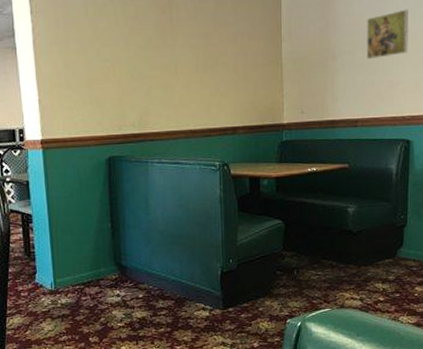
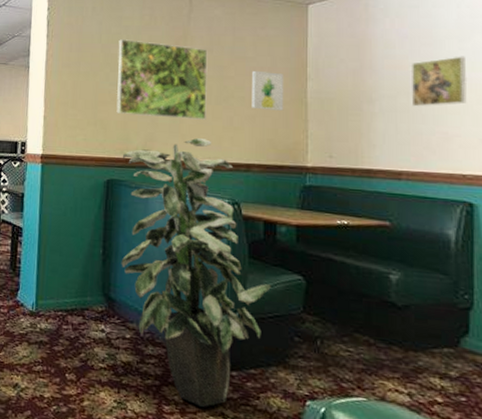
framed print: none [105,11,195,91] -> present [116,39,208,120]
indoor plant: none [121,107,257,341] -> present [121,138,271,407]
wall art: none [234,35,263,74] -> present [252,70,284,111]

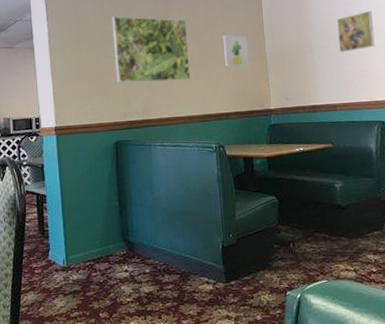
indoor plant: present [121,138,271,407] -> none [127,96,254,315]

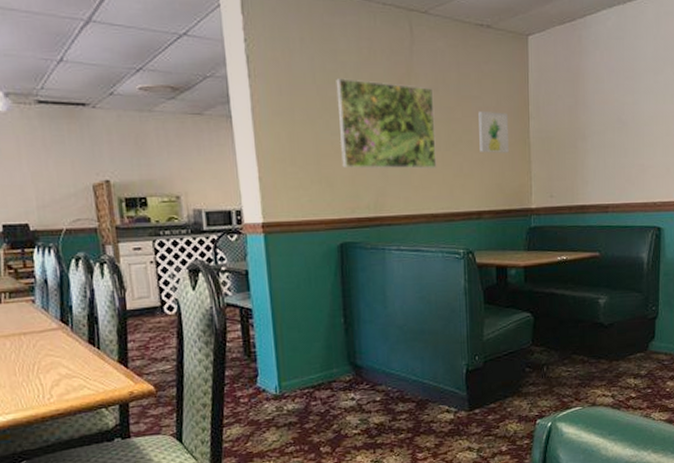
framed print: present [336,10,375,53] -> none [616,89,660,141]

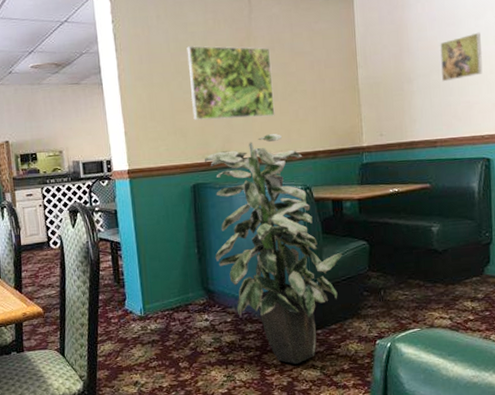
indoor plant: none [355,189,505,447] -> present [205,134,342,364]
wall art: present [478,110,510,153] -> none [311,63,341,100]
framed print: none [616,89,660,141] -> present [439,32,483,82]

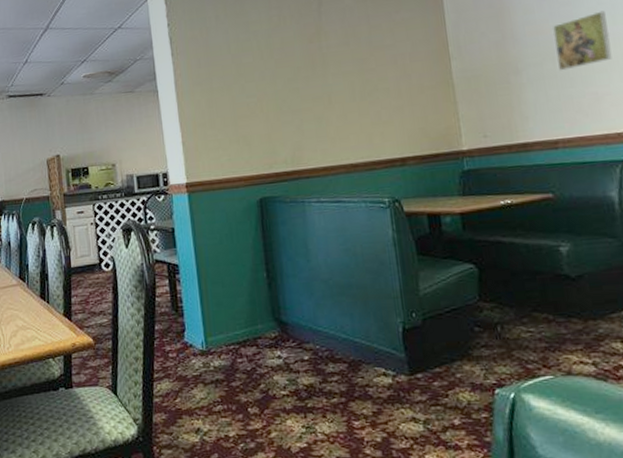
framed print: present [186,45,275,121] -> none [249,42,353,126]
indoor plant: present [205,134,342,364] -> none [272,138,444,415]

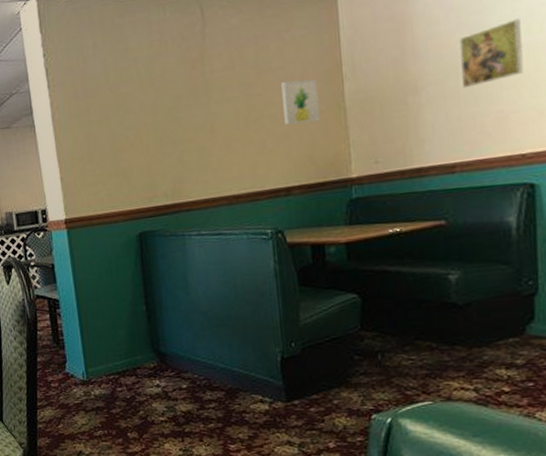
wall art: none [393,57,431,99] -> present [281,79,321,125]

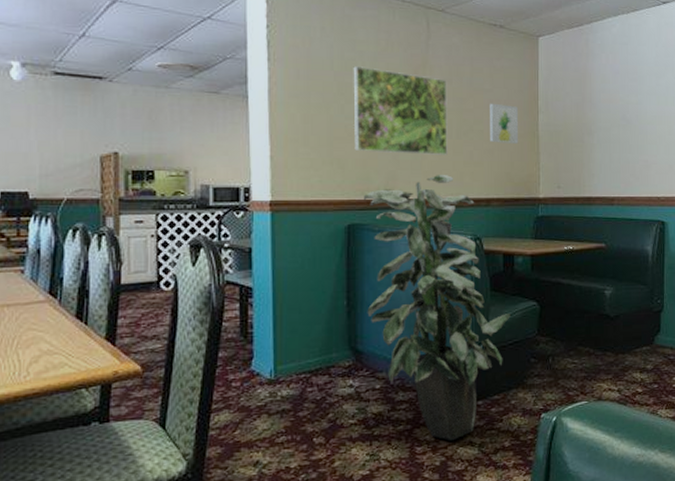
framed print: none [128,66,237,159] -> present [353,66,448,155]
indoor plant: none [152,169,325,439] -> present [364,175,510,440]
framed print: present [458,18,524,89] -> none [621,91,662,138]

